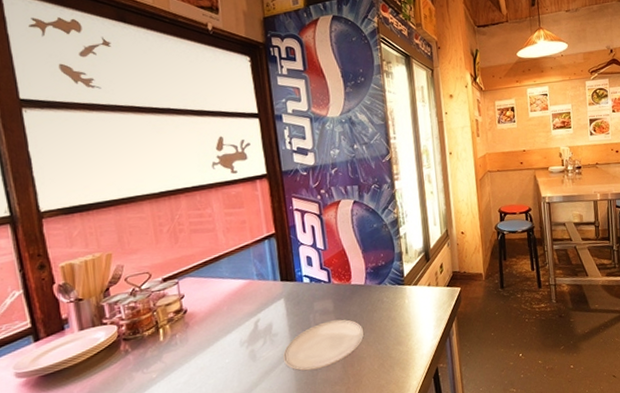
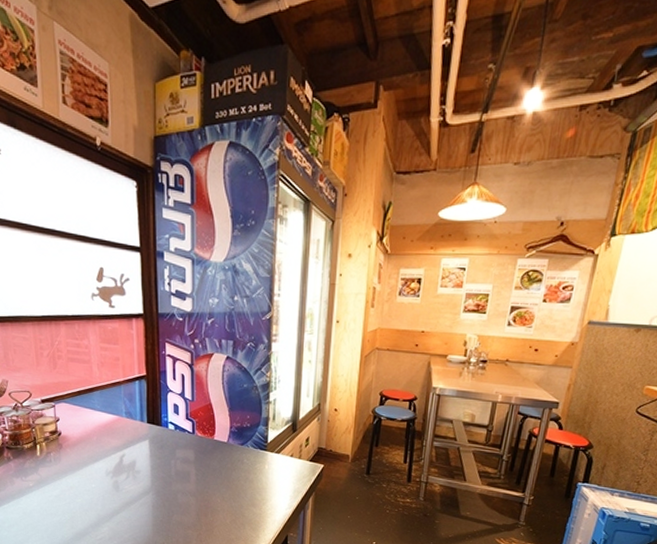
plate: present [283,319,364,371] -> none [144,470,220,511]

